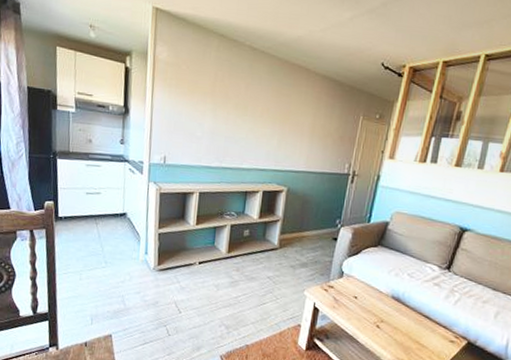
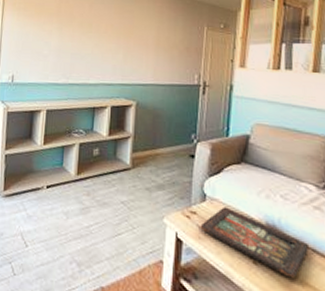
decorative tray: none [335,282,425,338] -> present [200,207,310,278]

